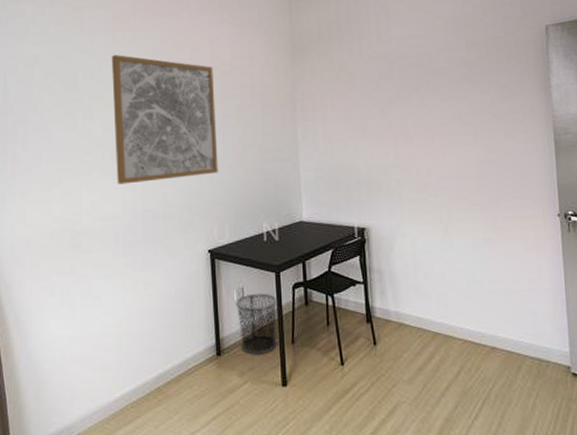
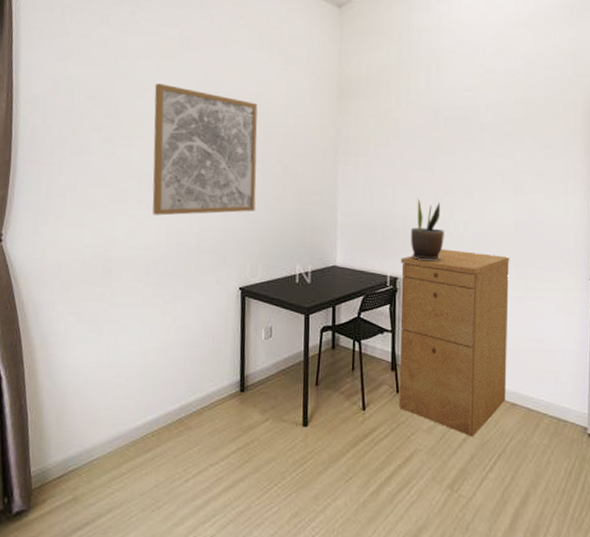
waste bin: present [236,293,278,355] -> none [263,333,305,394]
filing cabinet: none [366,196,485,385] -> present [398,249,510,437]
potted plant: none [374,147,408,210] -> present [411,198,444,262]

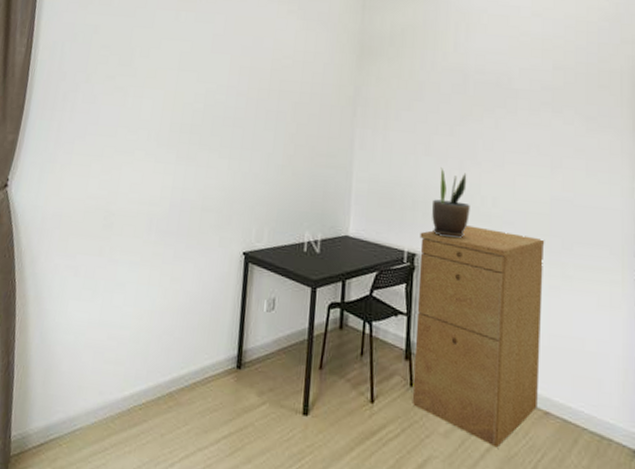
wall art: present [152,83,258,216] -> none [158,34,274,172]

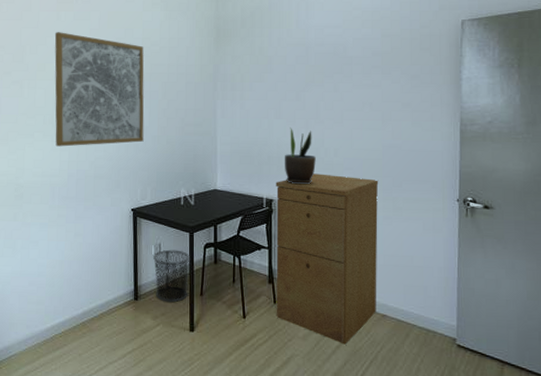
wall art: none [158,34,274,172] -> present [54,32,144,147]
waste bin: none [264,307,310,376] -> present [153,249,190,303]

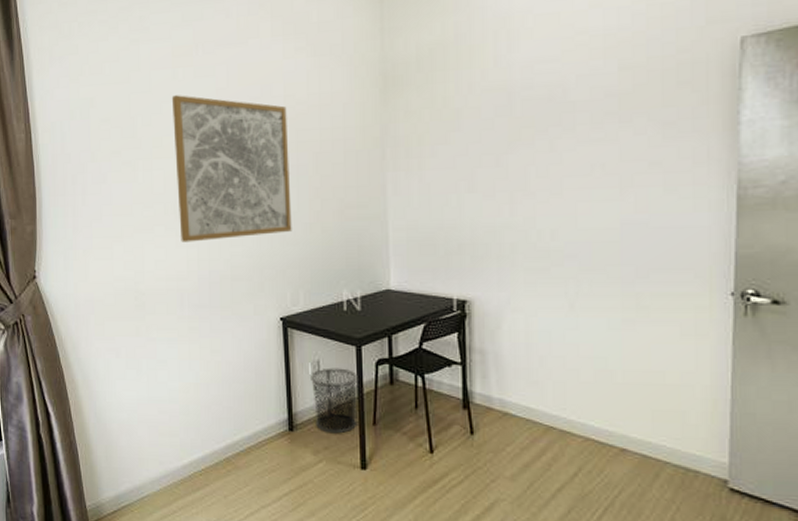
filing cabinet: present [275,173,379,345] -> none [469,264,615,487]
potted plant: present [285,127,316,185] -> none [481,204,525,280]

